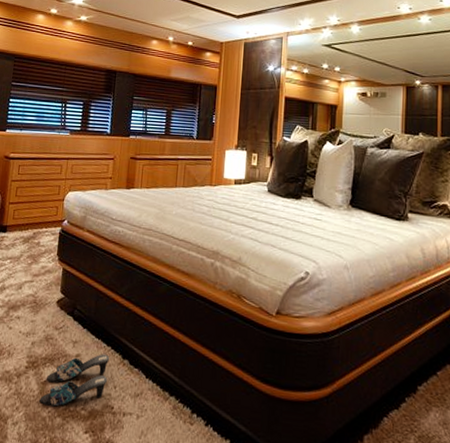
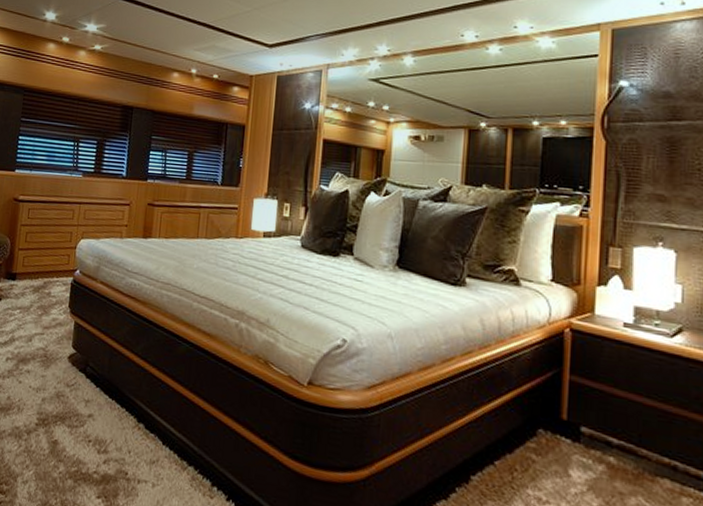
slippers: present [39,354,110,407] -> none [50,415,124,469]

